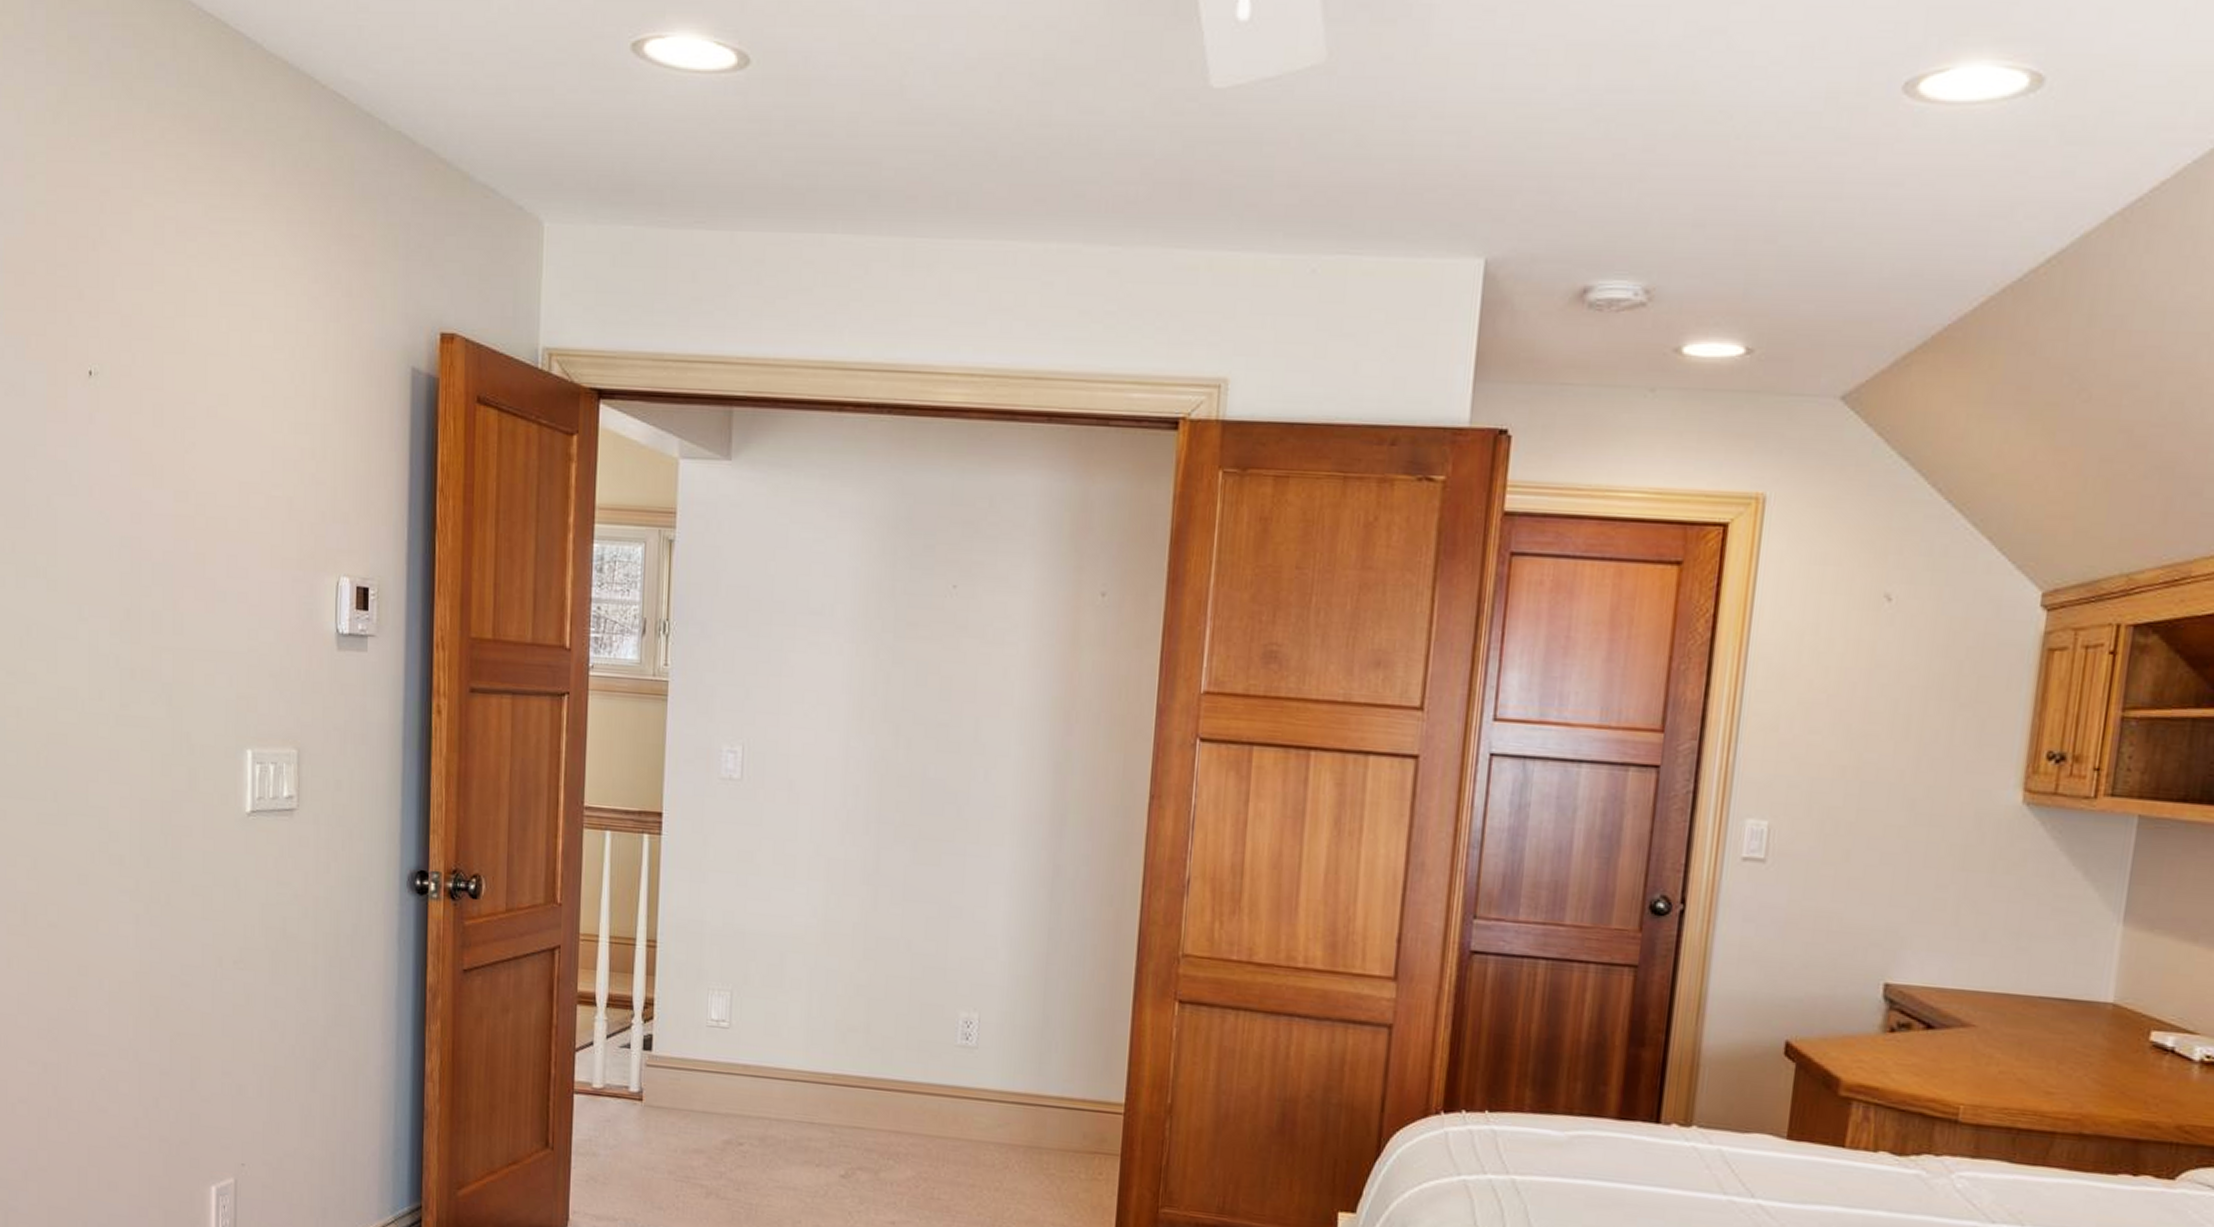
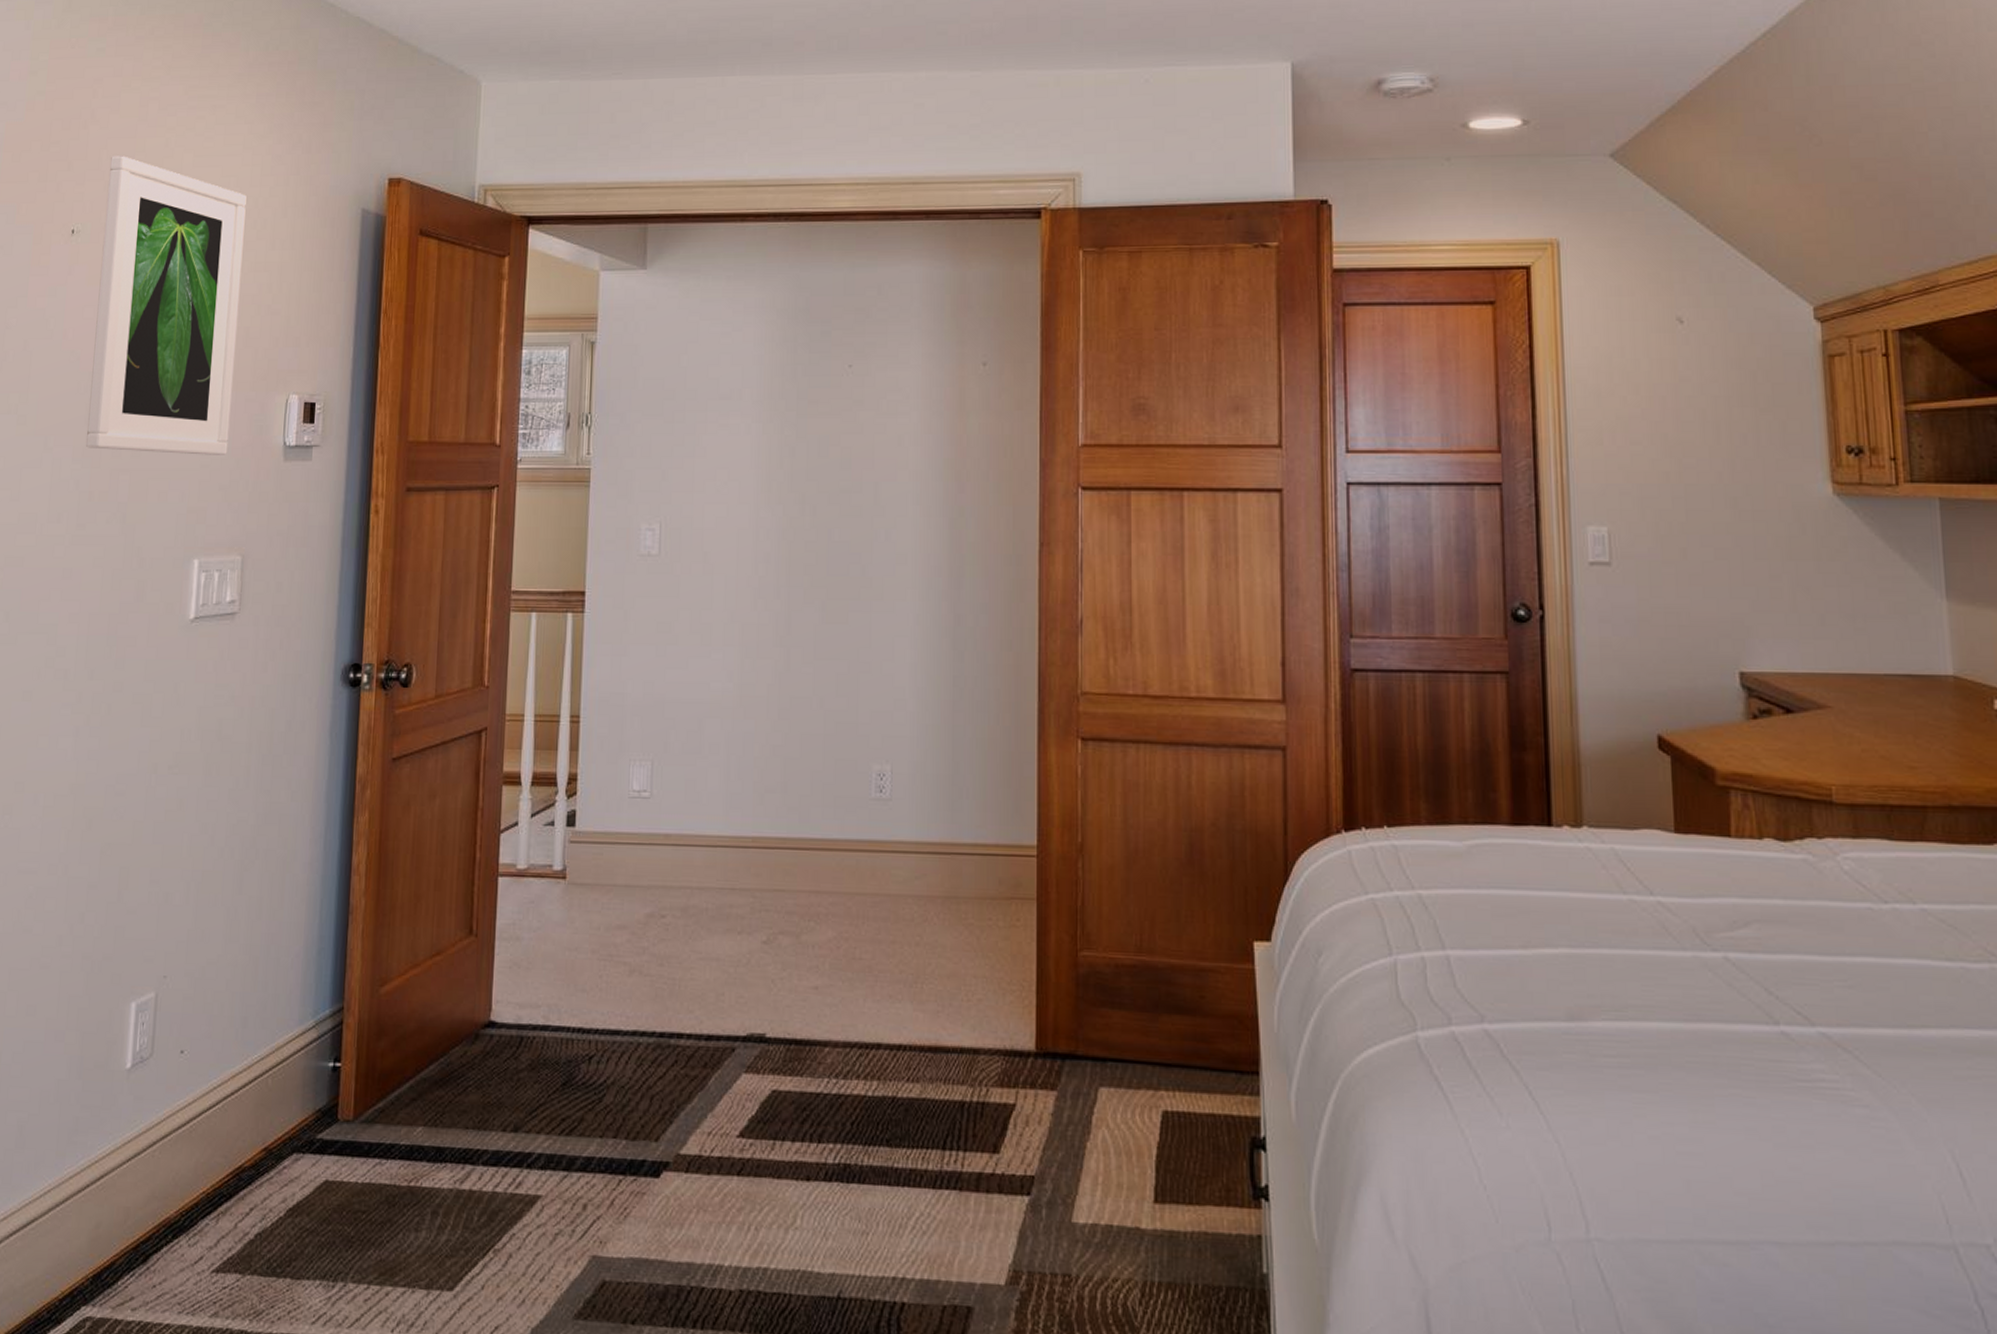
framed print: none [122,285,282,639] -> present [85,156,247,455]

